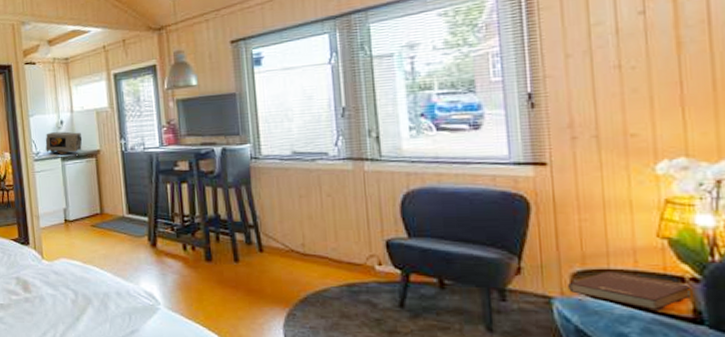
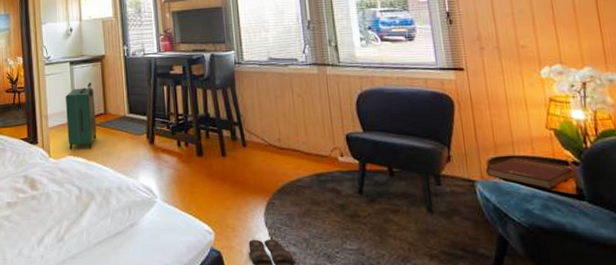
microwave: present [45,131,83,155] -> none [55,38,90,60]
suitcase: none [58,180,93,252] -> present [66,83,97,150]

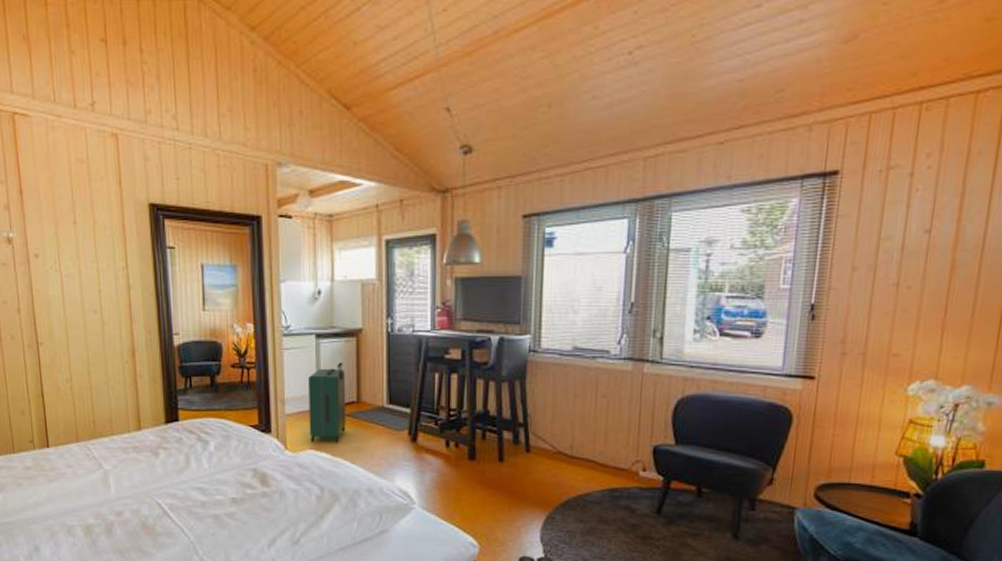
book: present [486,157,576,190] -> none [811,485,916,523]

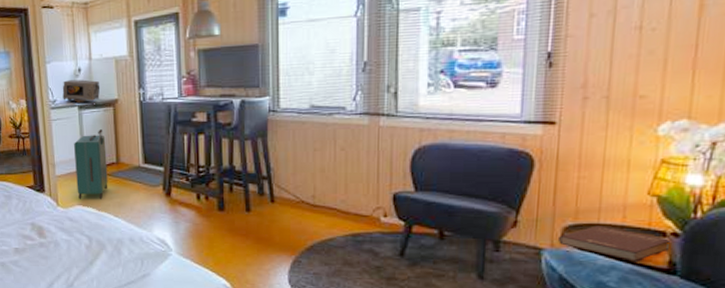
microwave: none [298,303,343,332] -> present [62,79,101,104]
book: none [811,485,916,523] -> present [558,225,673,262]

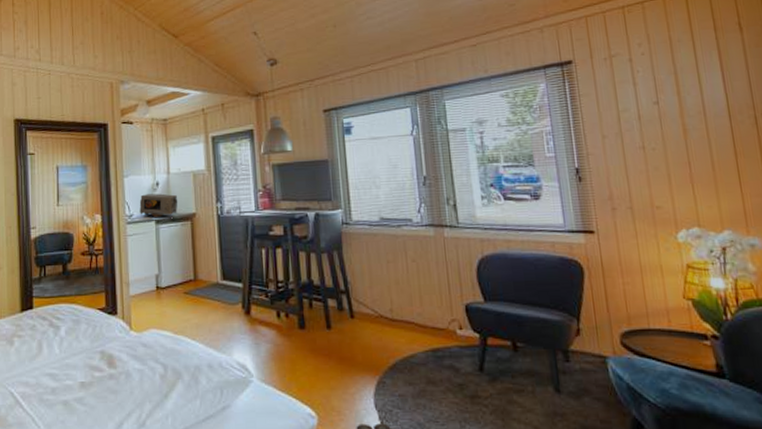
suitcase: present [74,129,108,199] -> none [150,245,185,321]
book: present [558,225,673,262] -> none [619,330,716,367]

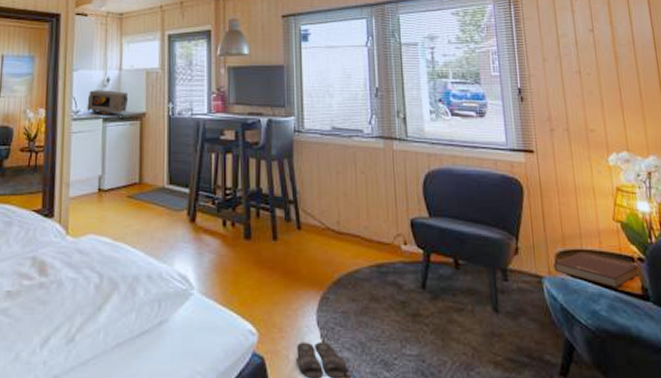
book: none [619,330,716,367] -> present [554,251,642,289]

